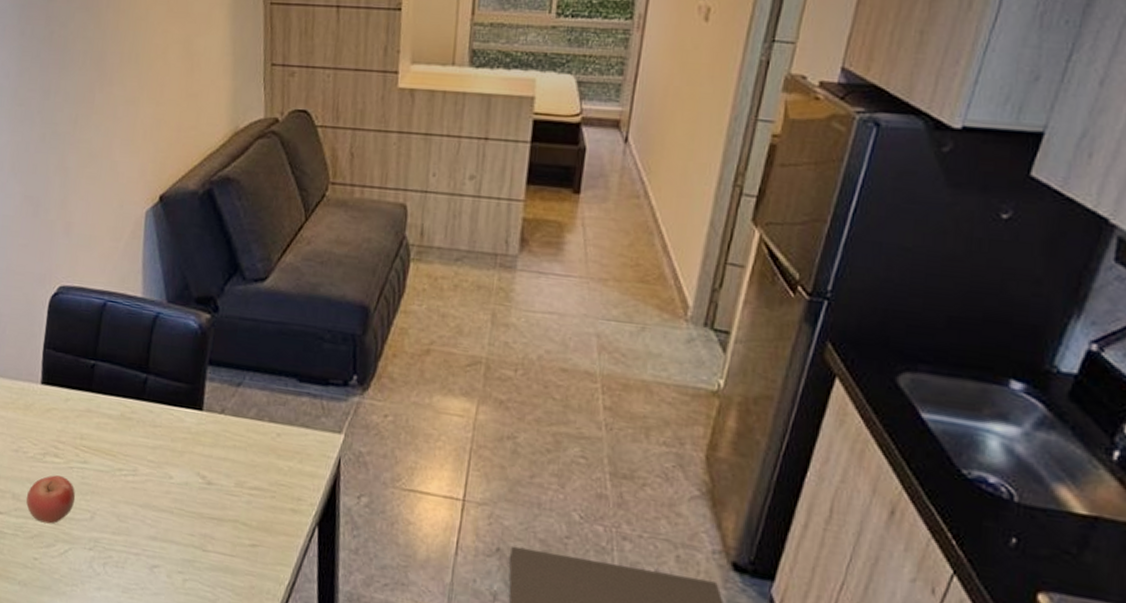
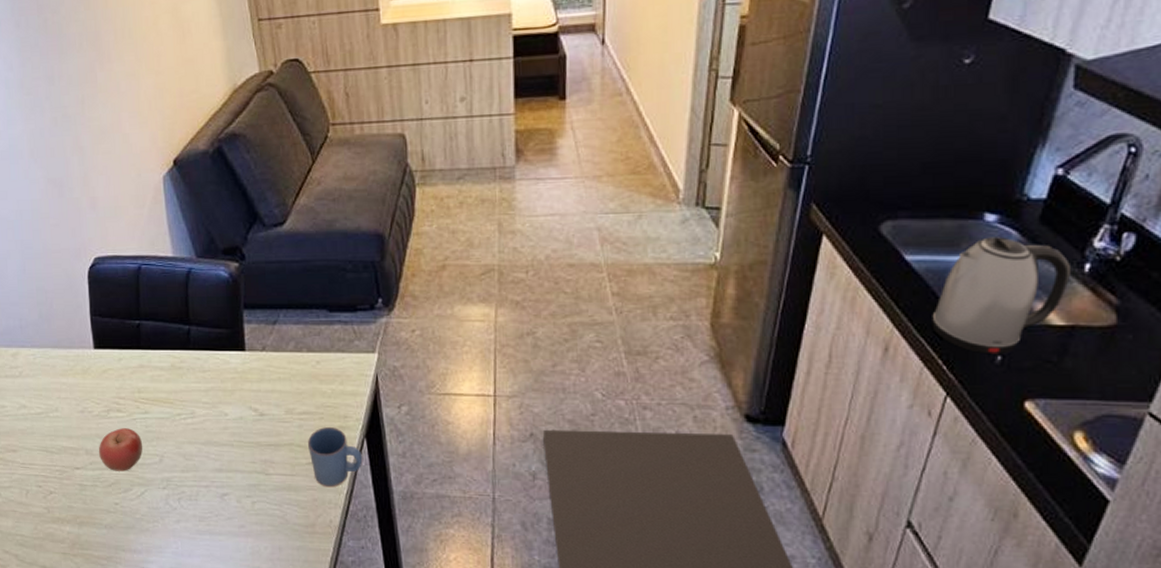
mug: none [254,507,311,576] -> present [308,427,363,488]
kettle: none [942,406,1100,537] -> present [930,237,1072,355]

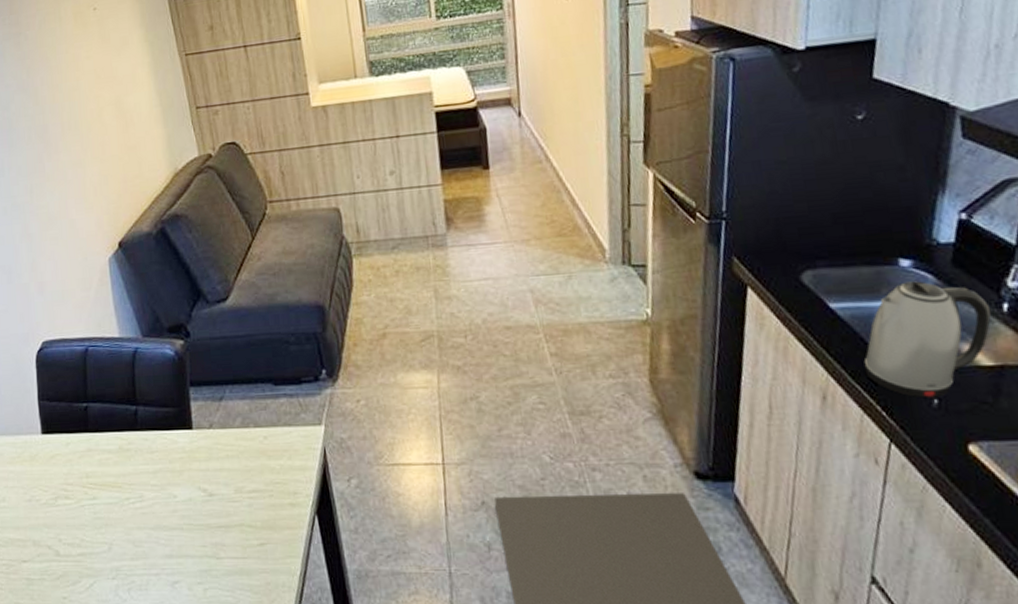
fruit: present [98,428,143,472] -> none [46,516,92,563]
mug: present [308,427,363,488] -> none [258,505,315,570]

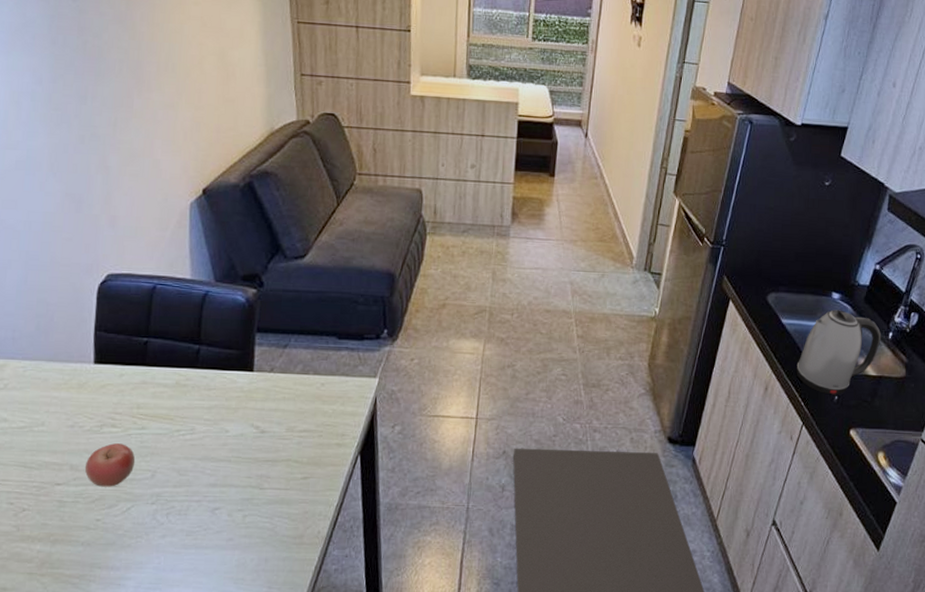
fruit: none [46,516,92,563] -> present [84,443,136,487]

